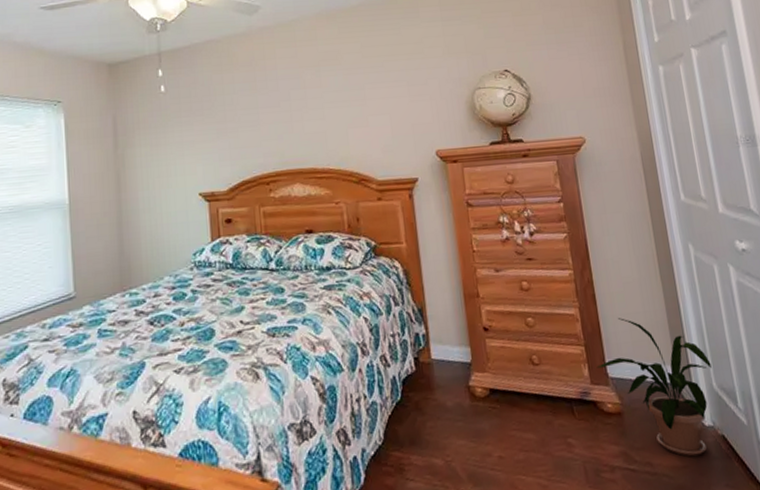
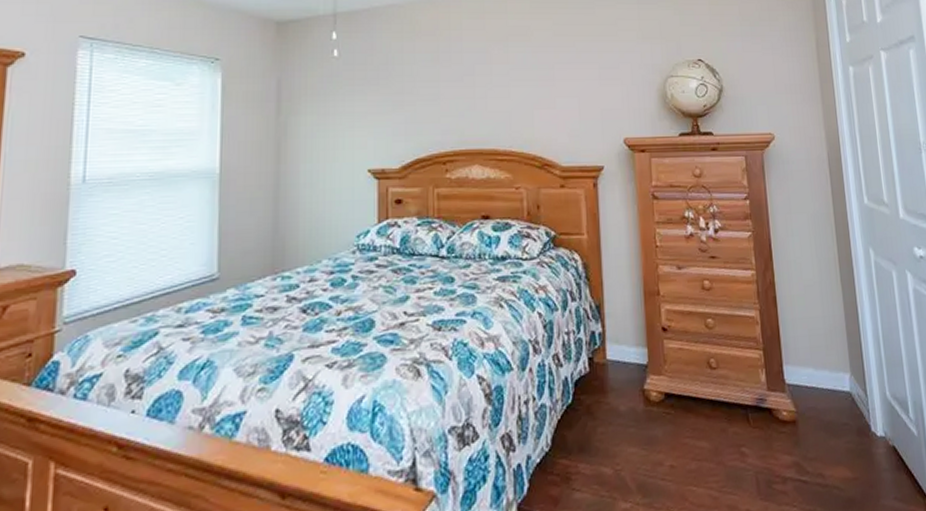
house plant: present [596,318,712,457] -> none [774,322,886,469]

